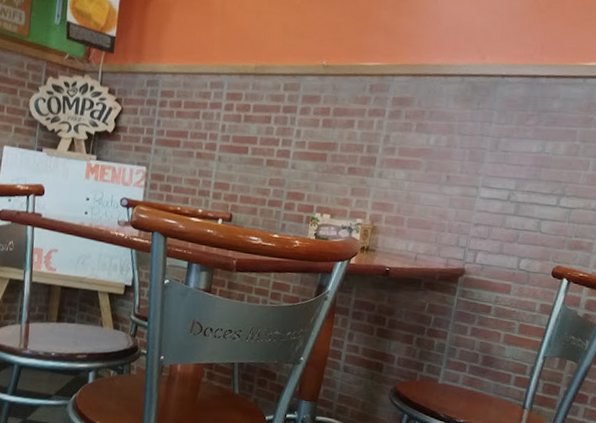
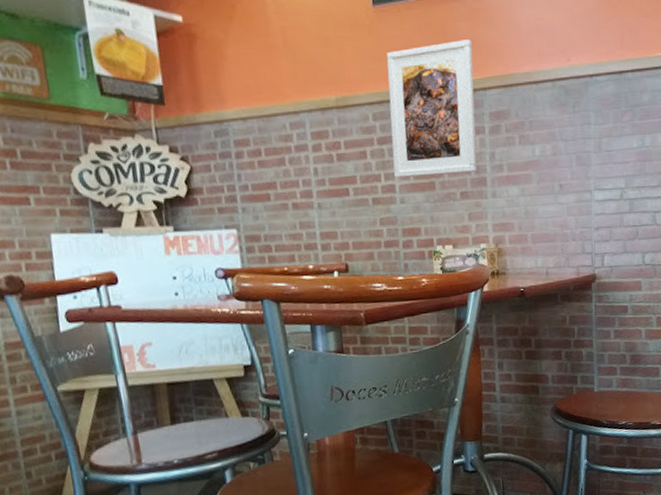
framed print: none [292,27,391,151] -> present [386,39,477,179]

